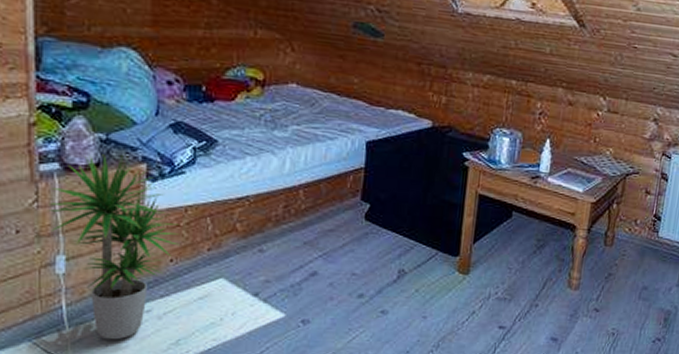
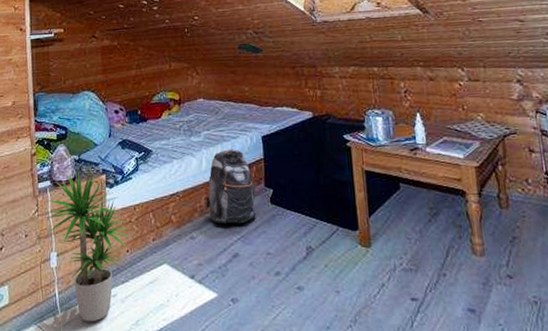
backpack: none [282,151,349,240] -> present [205,149,257,225]

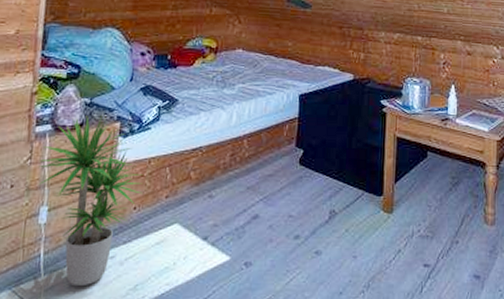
backpack: present [205,149,257,225] -> none [229,105,285,184]

